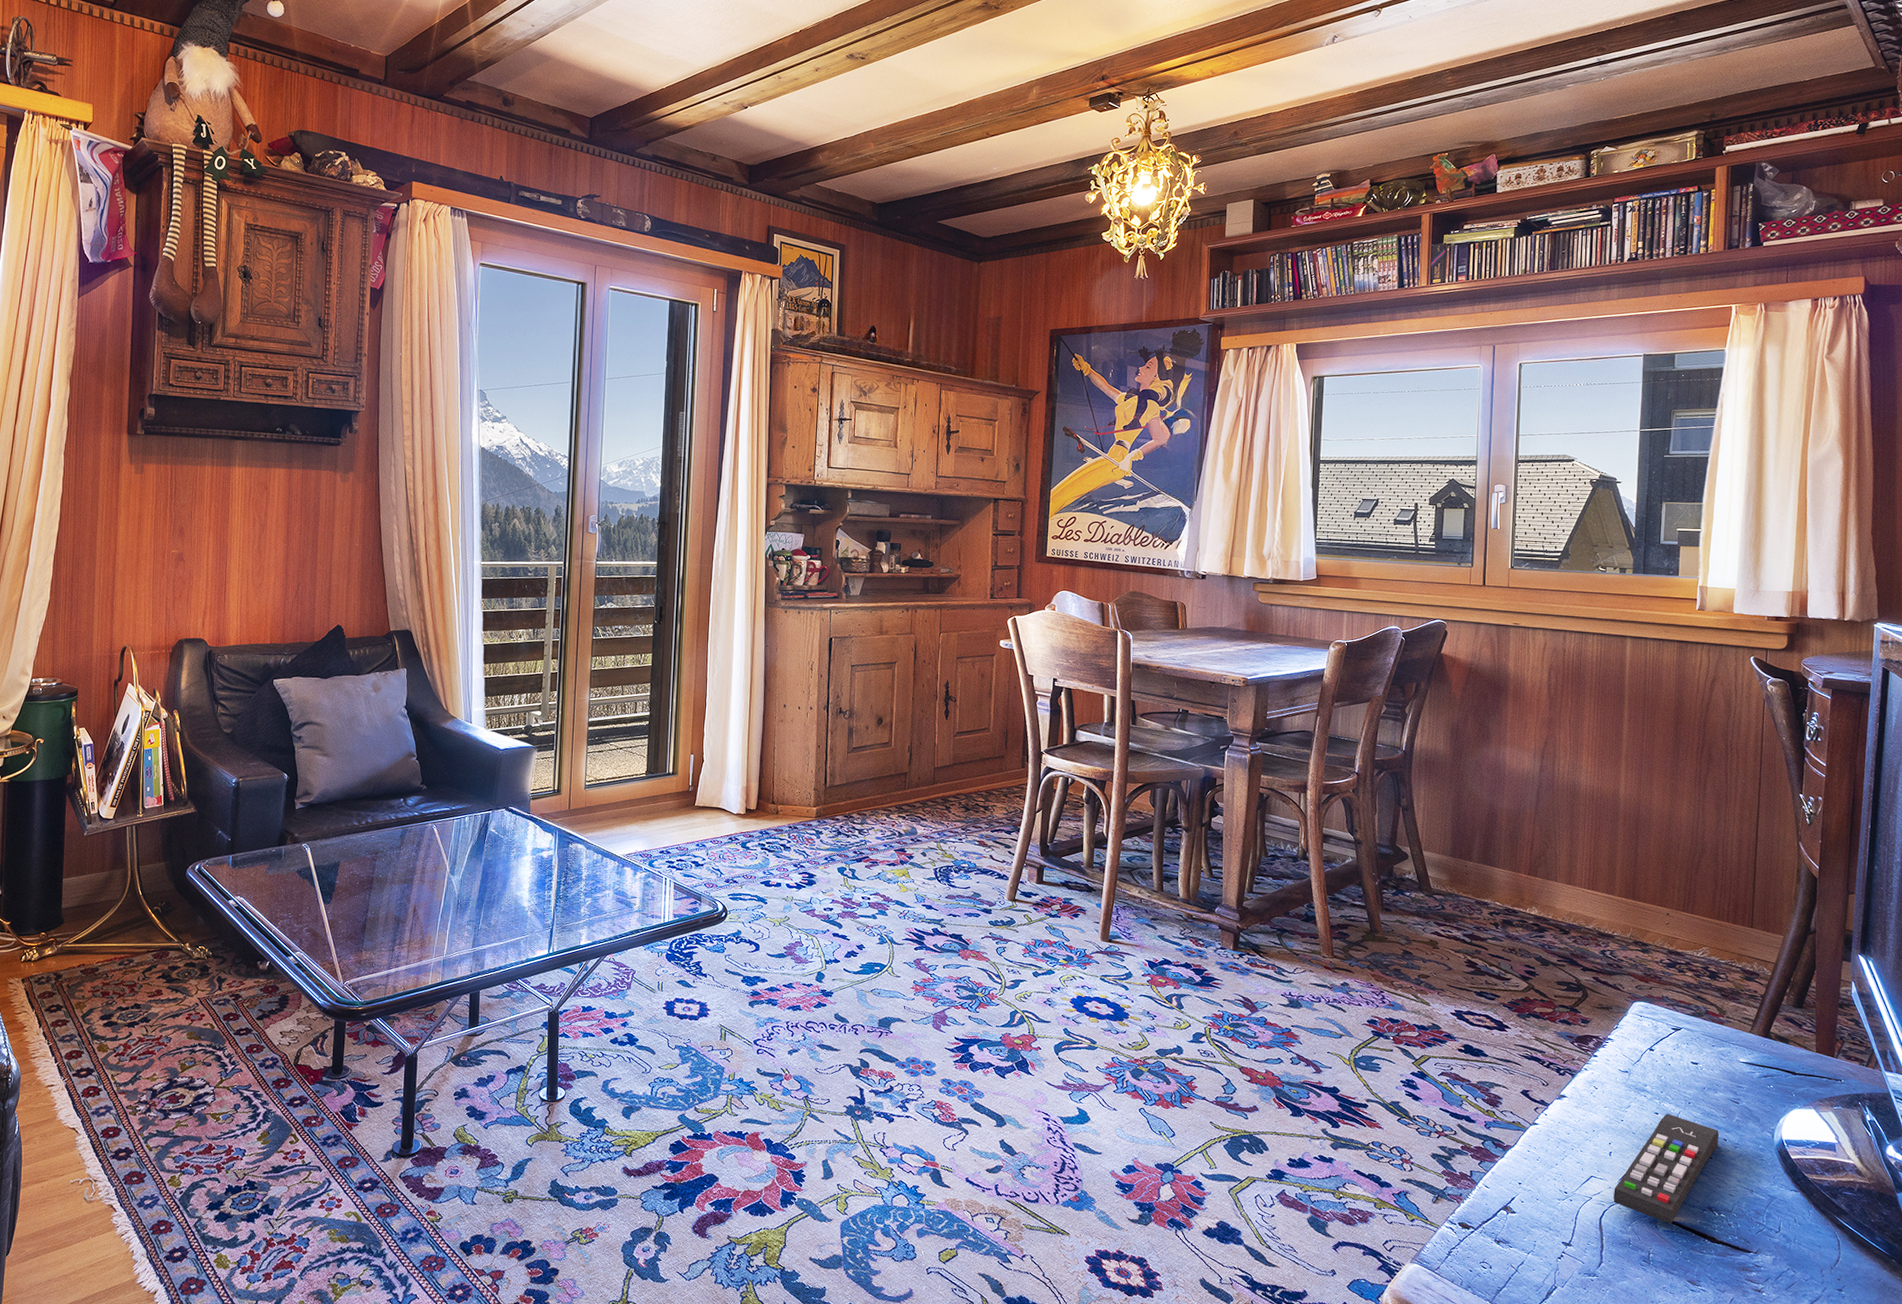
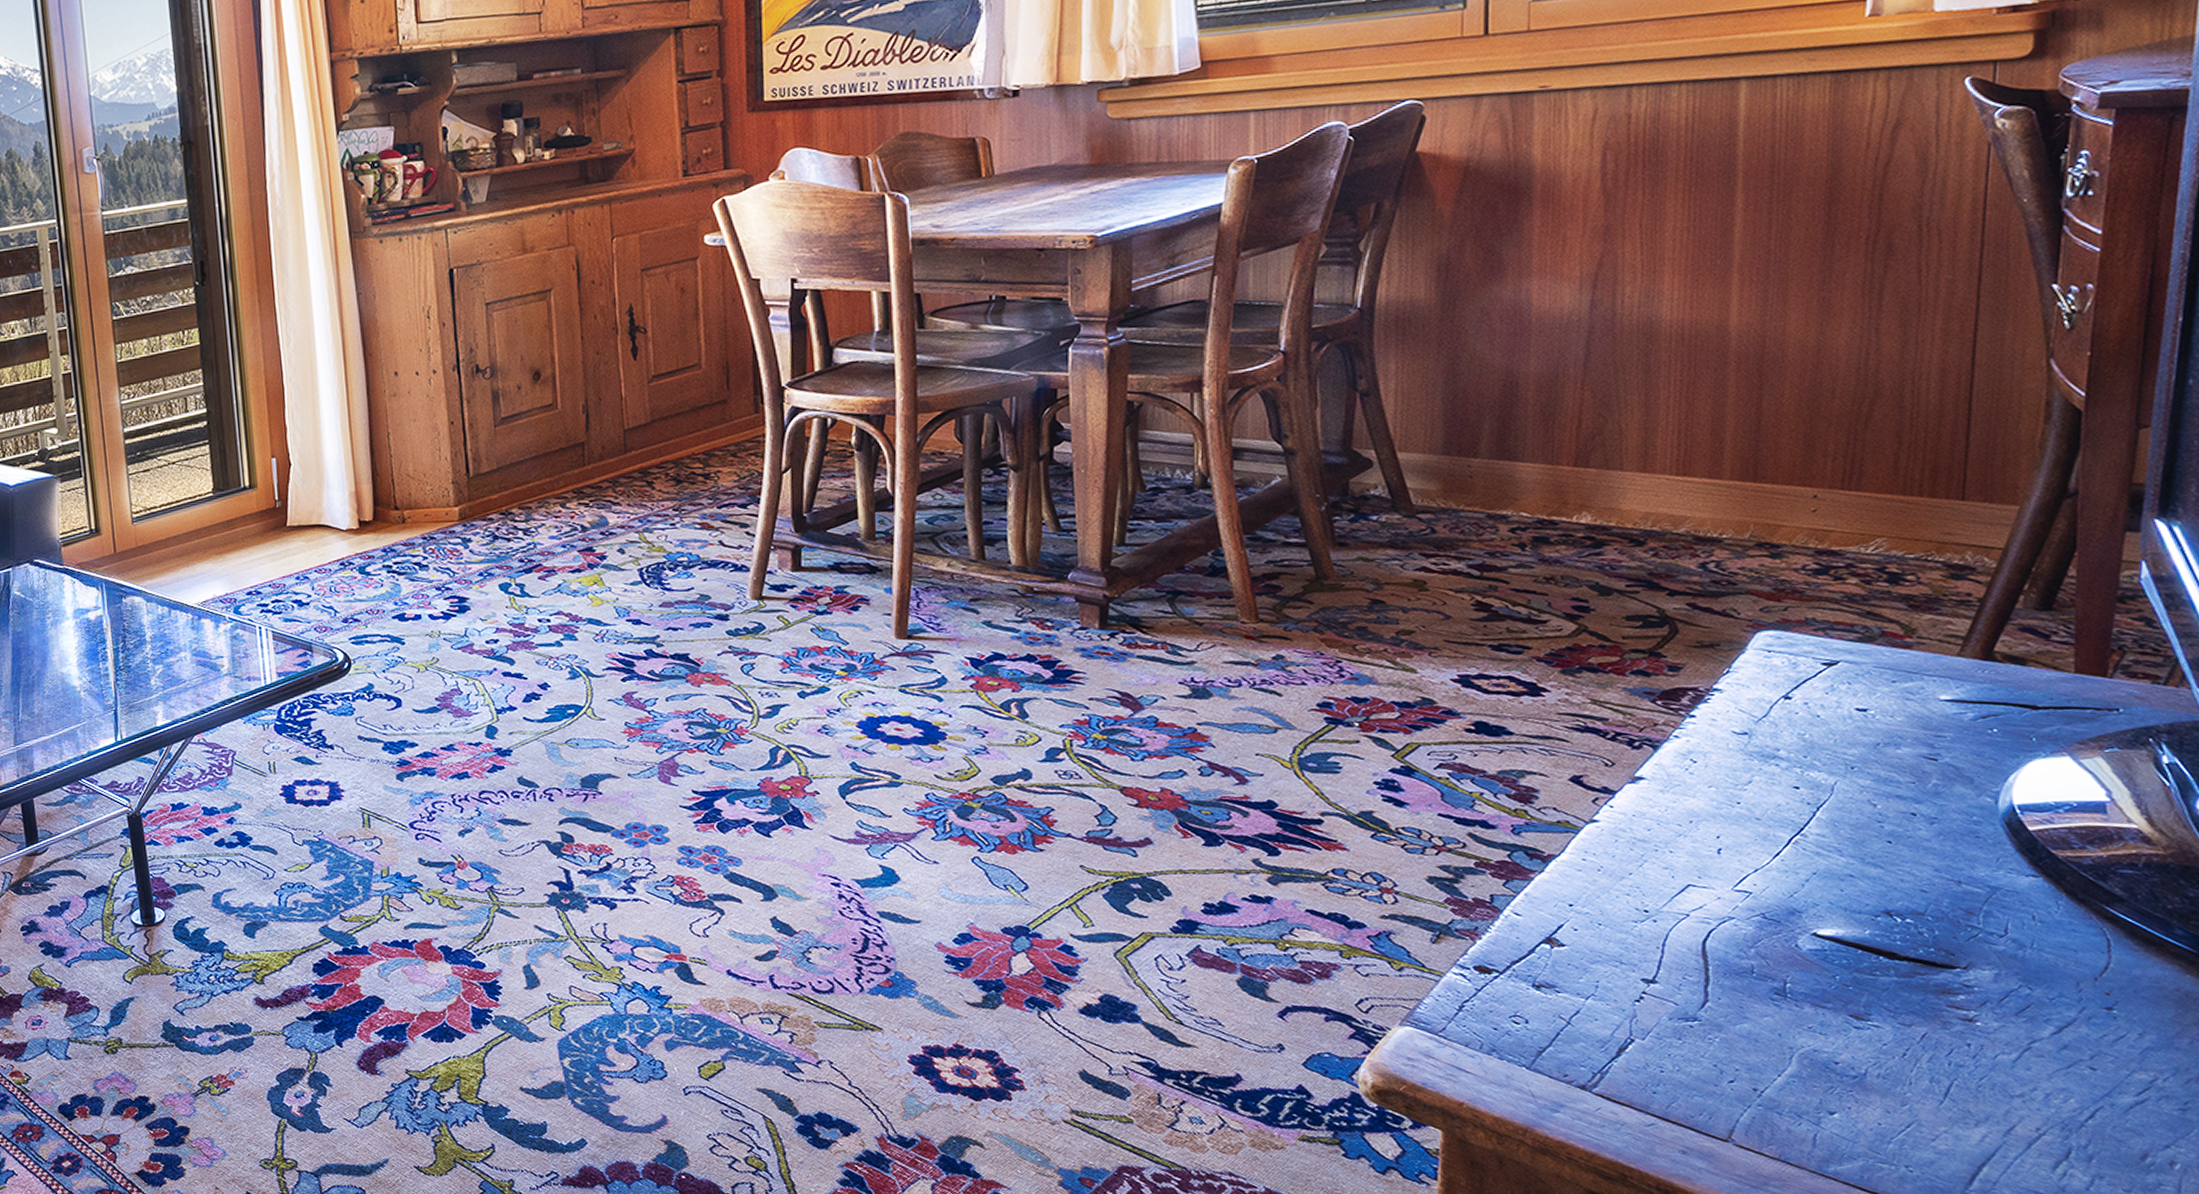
remote control: present [1613,1113,1719,1225] -> none [1725,786,1903,941]

